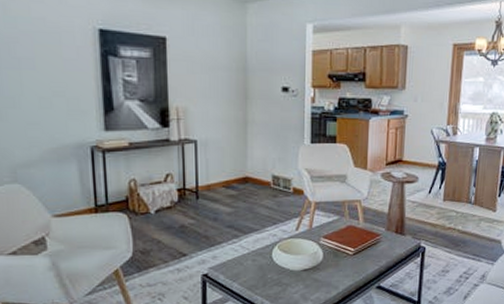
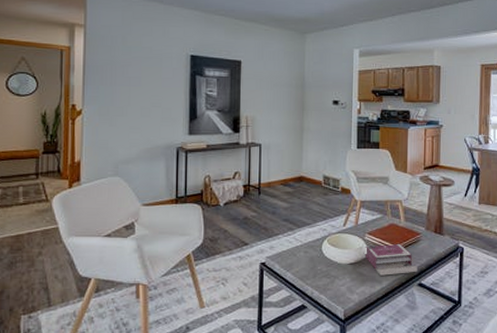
book: none [319,246,376,281] -> present [364,243,418,276]

